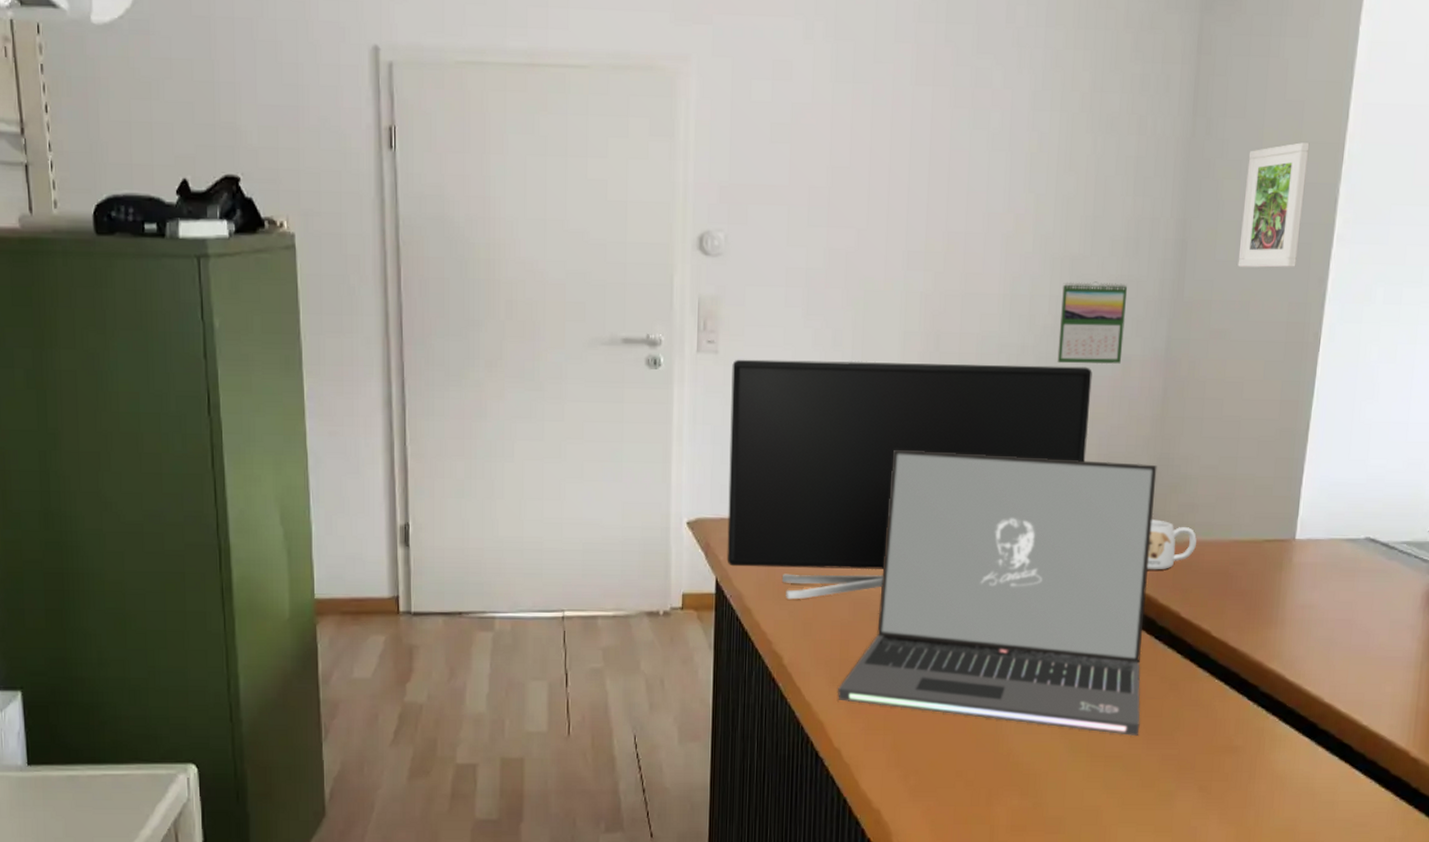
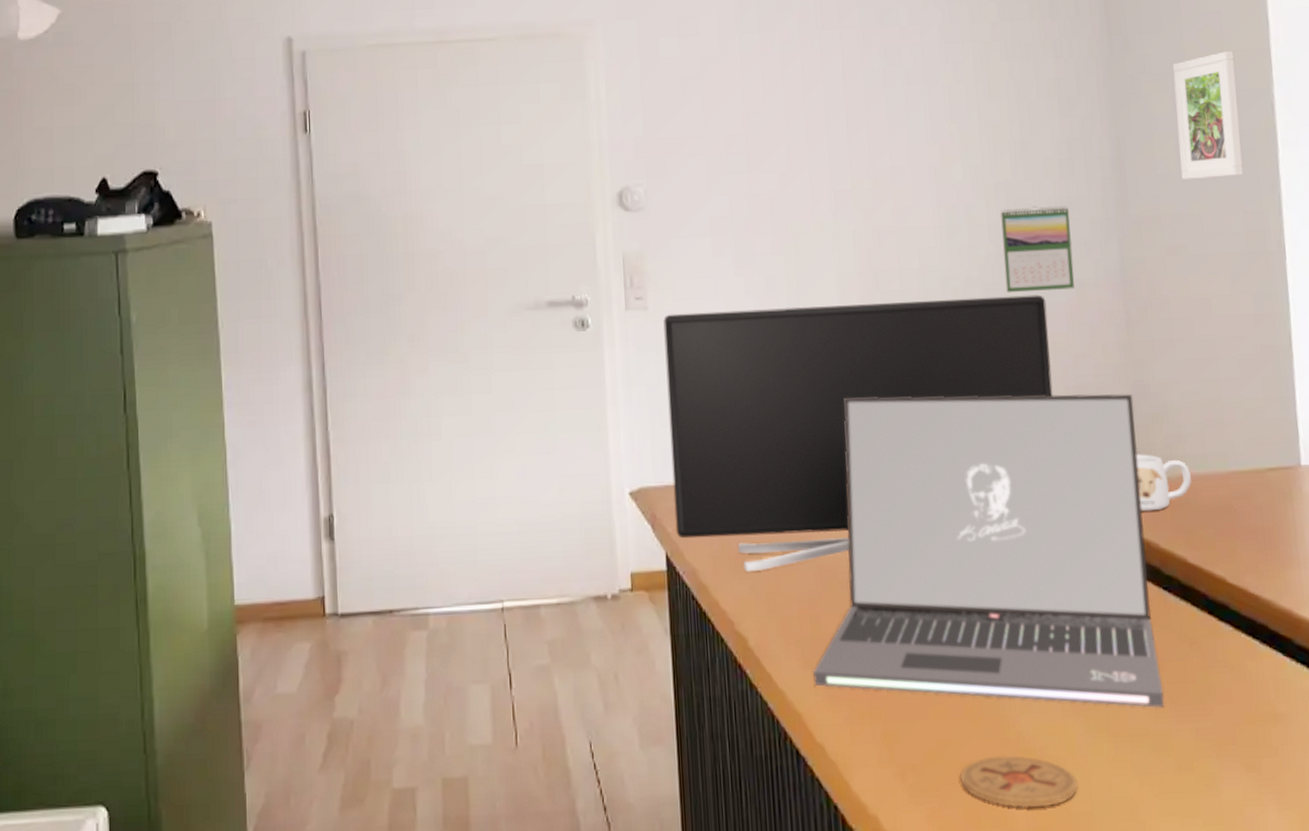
coaster: none [955,767,1055,810] -> present [960,755,1079,809]

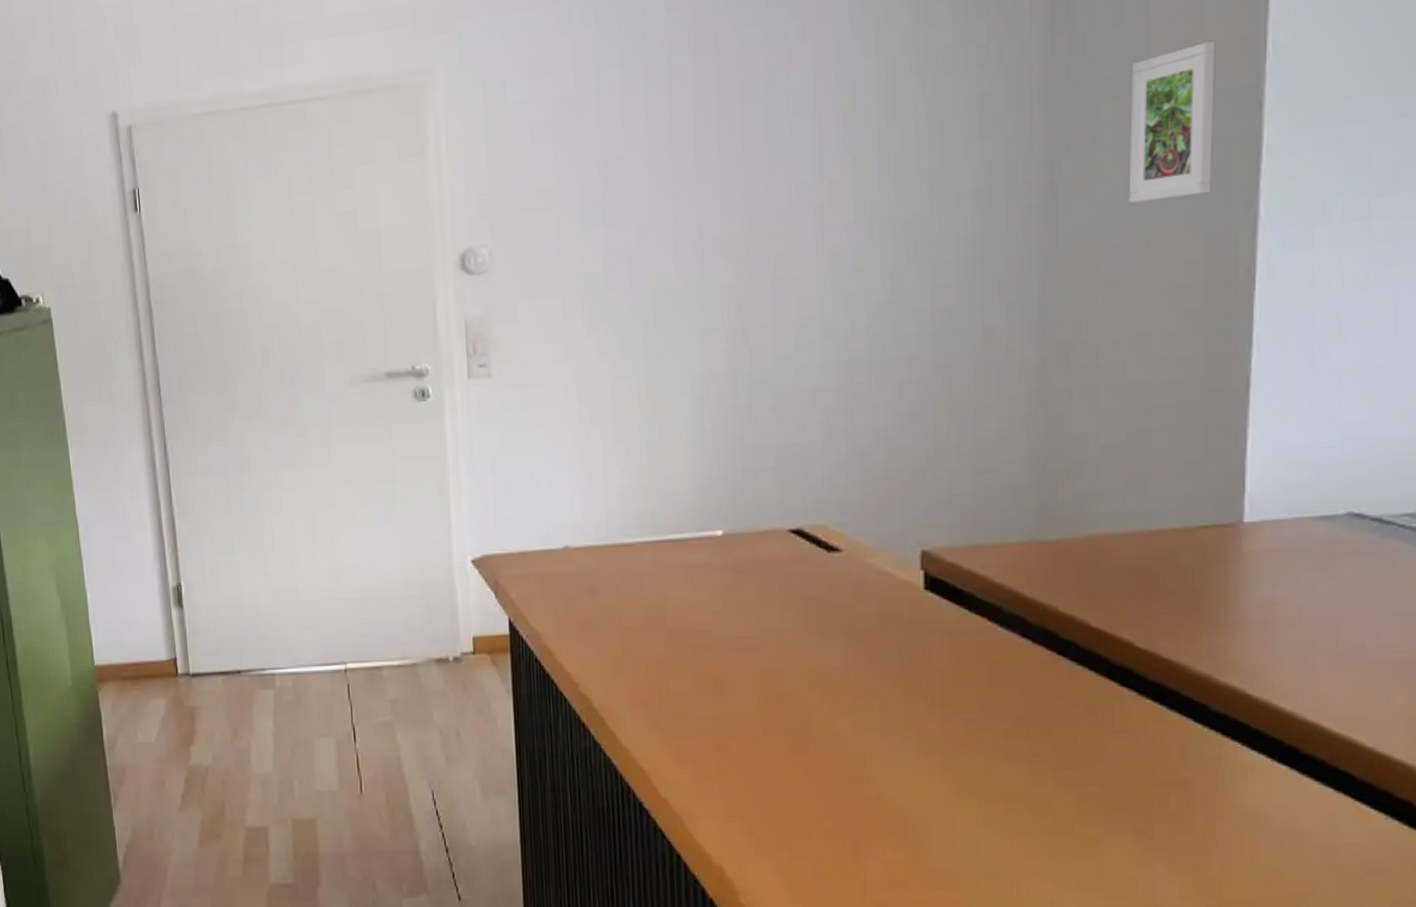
monitor: present [663,294,1053,572] -> none [508,343,946,636]
laptop: present [812,393,1165,708] -> none [658,449,1047,771]
coaster: present [960,755,1079,809] -> none [812,814,941,863]
calendar: present [1000,205,1075,293] -> none [897,241,983,344]
mug: present [1136,454,1191,512] -> none [1038,513,1104,574]

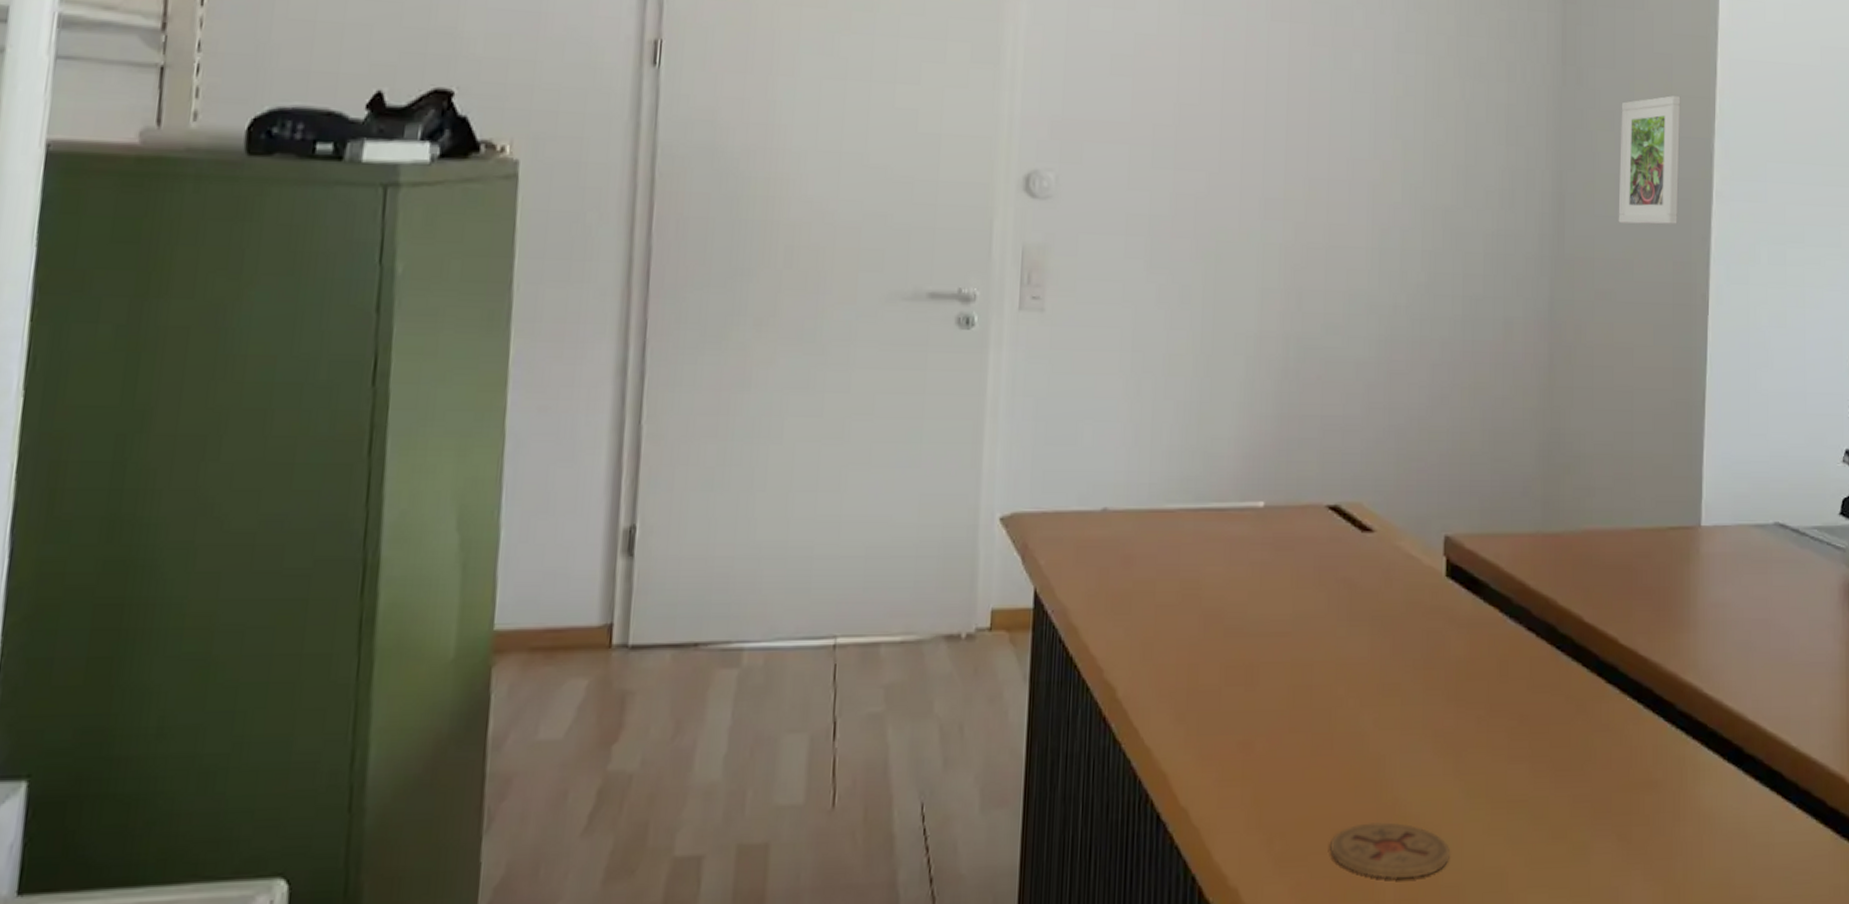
coaster: none [812,814,941,863] -> present [1330,822,1451,880]

